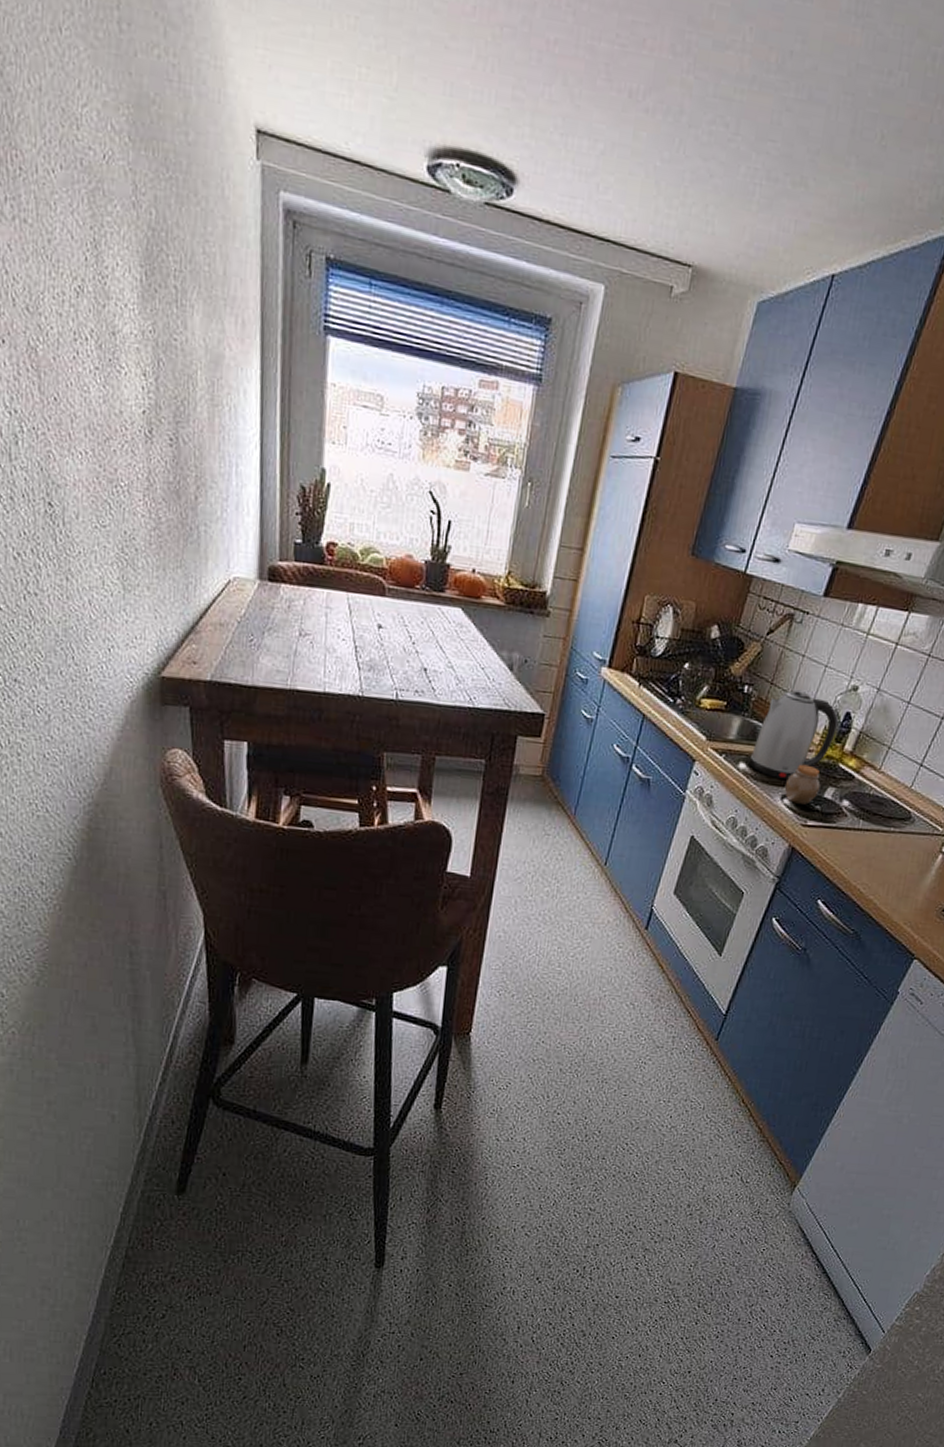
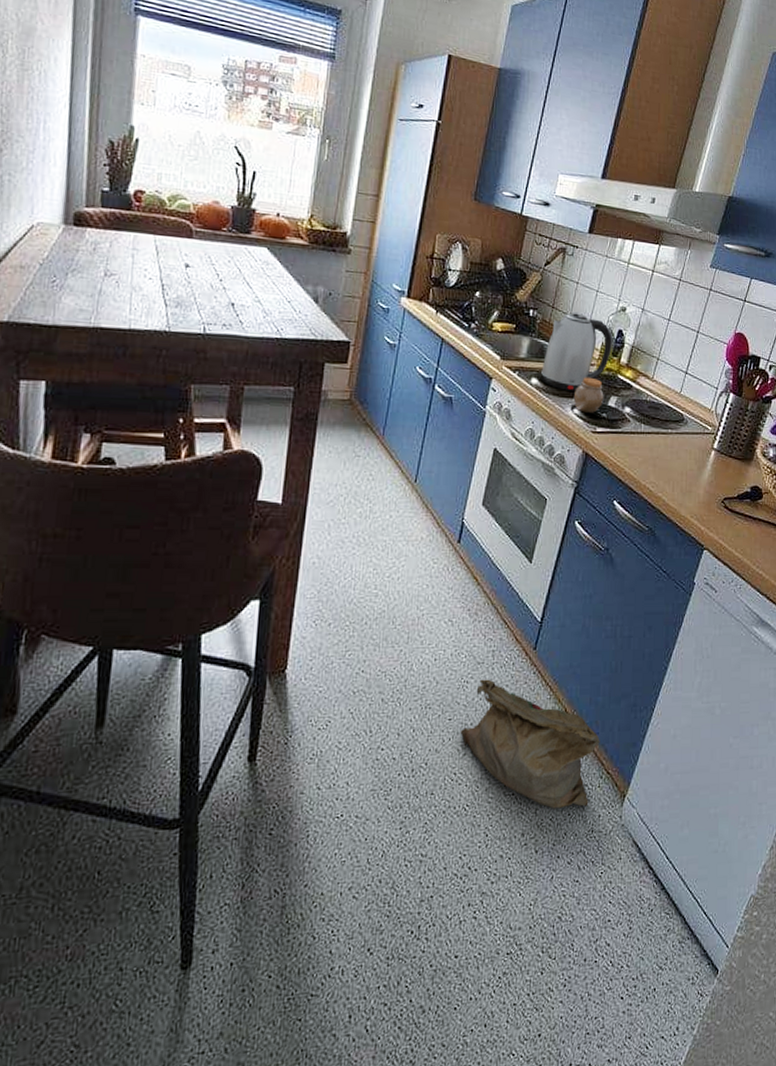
bag: none [634,1062,776,1192] -> present [460,679,600,809]

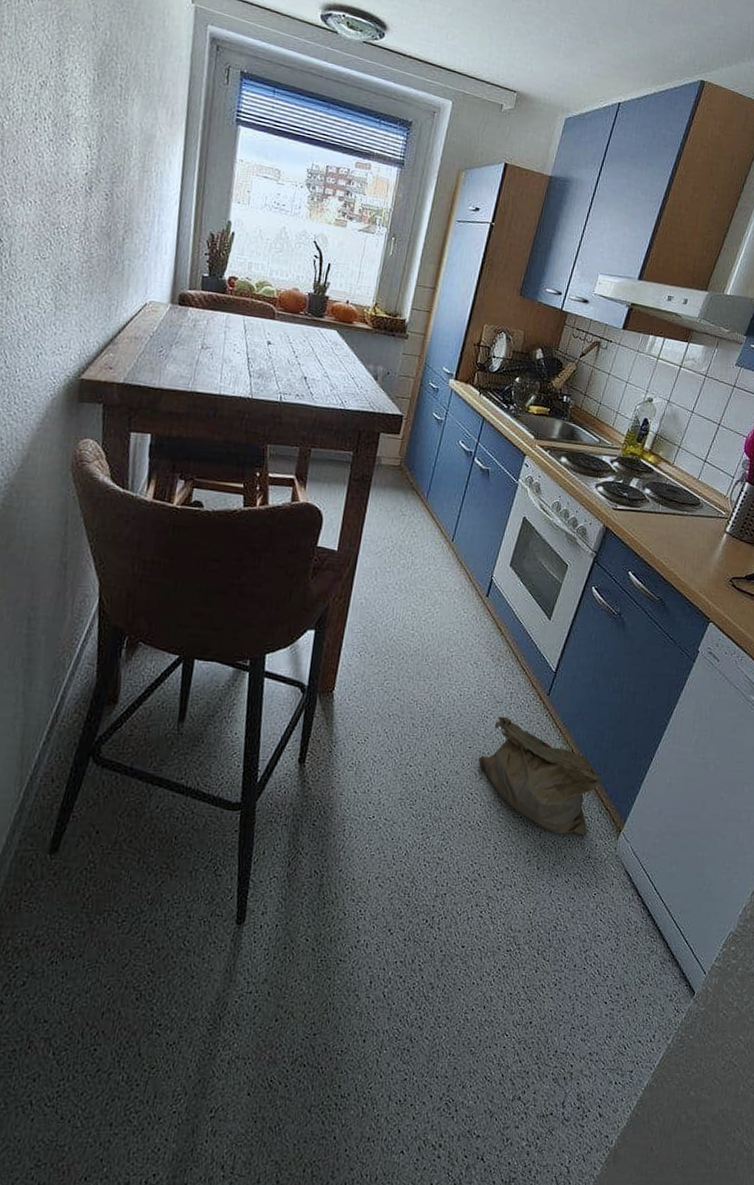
kettle: present [540,312,613,391] -> none [569,400,639,471]
jar: present [573,377,604,414] -> none [598,459,627,493]

